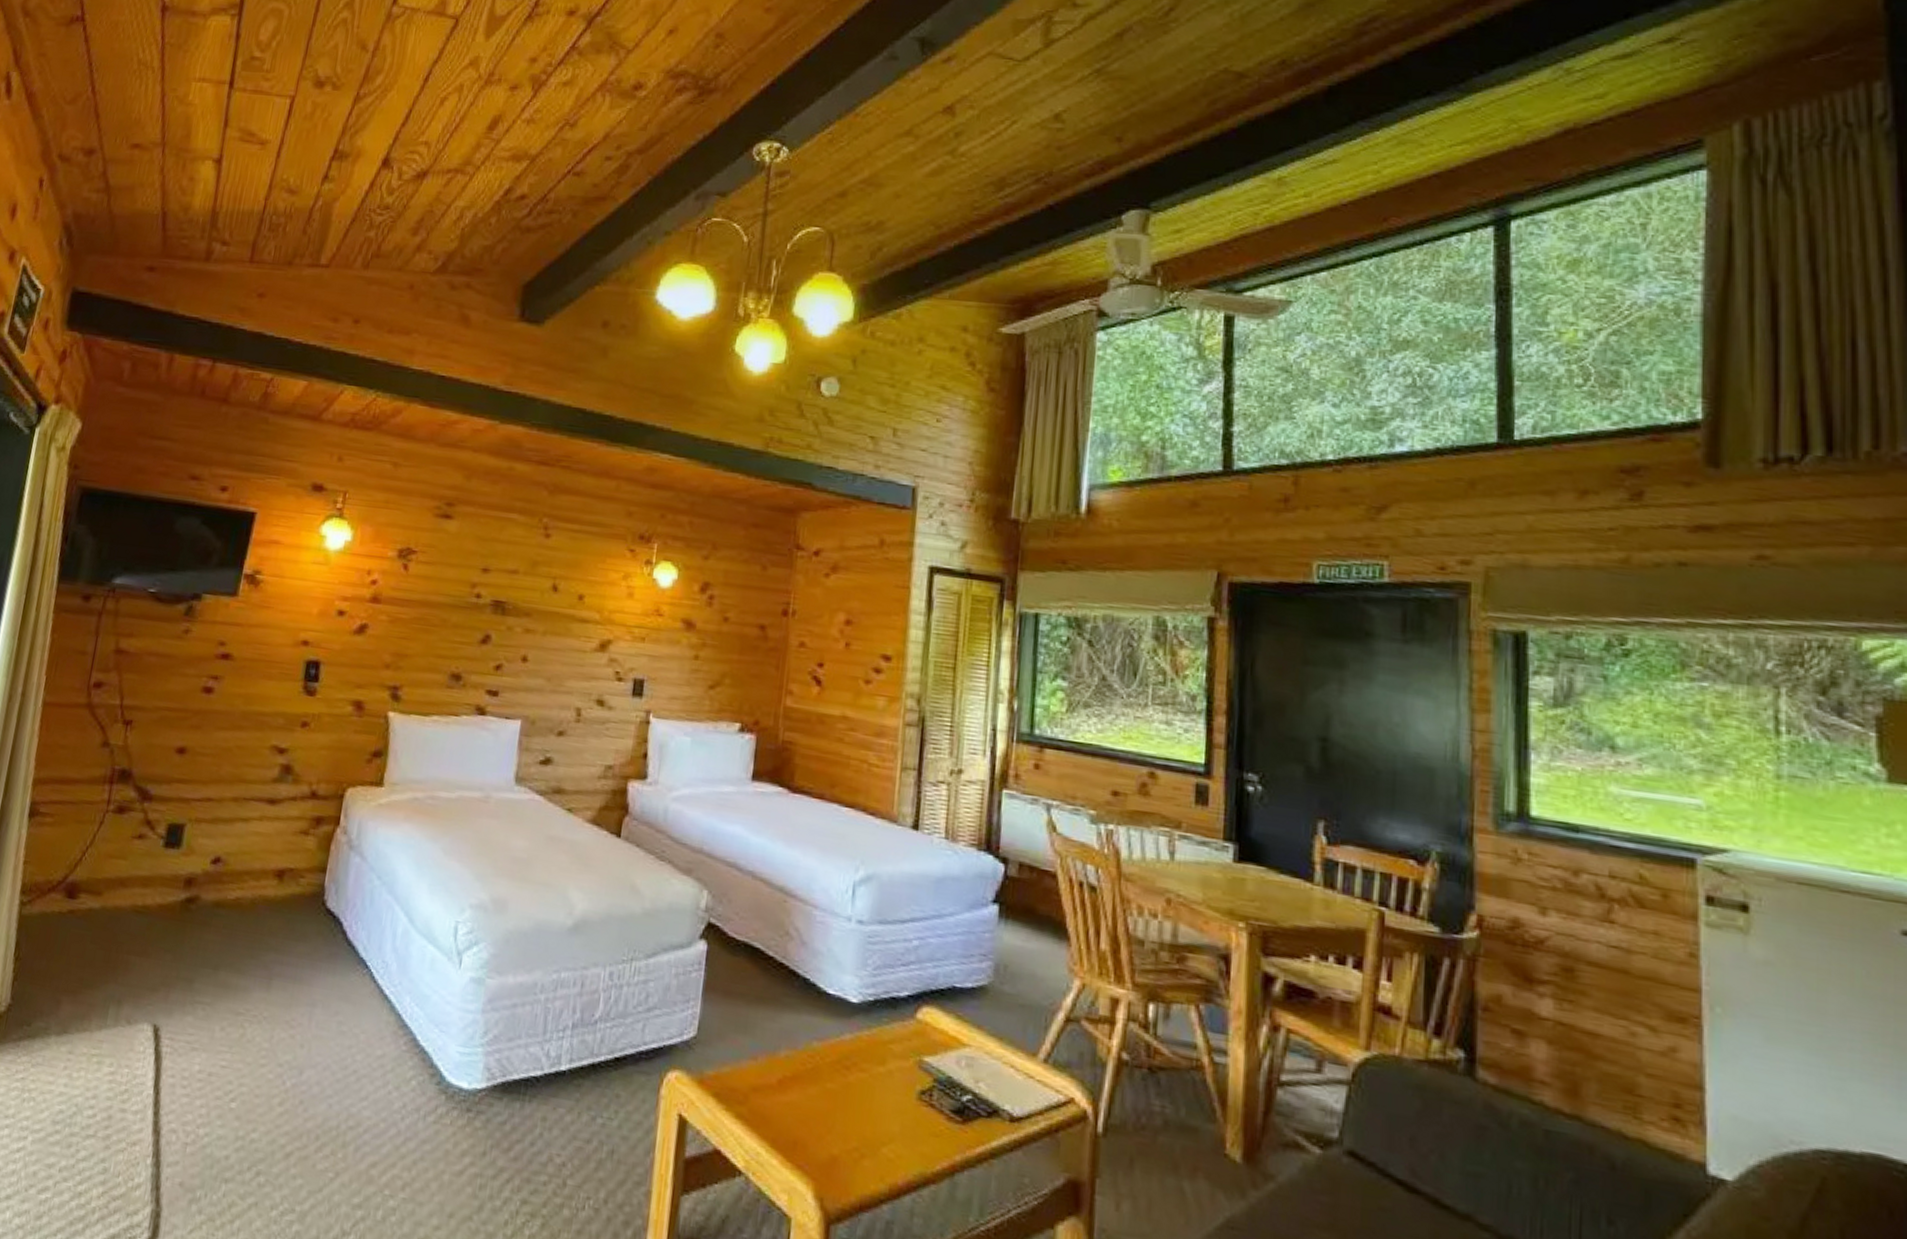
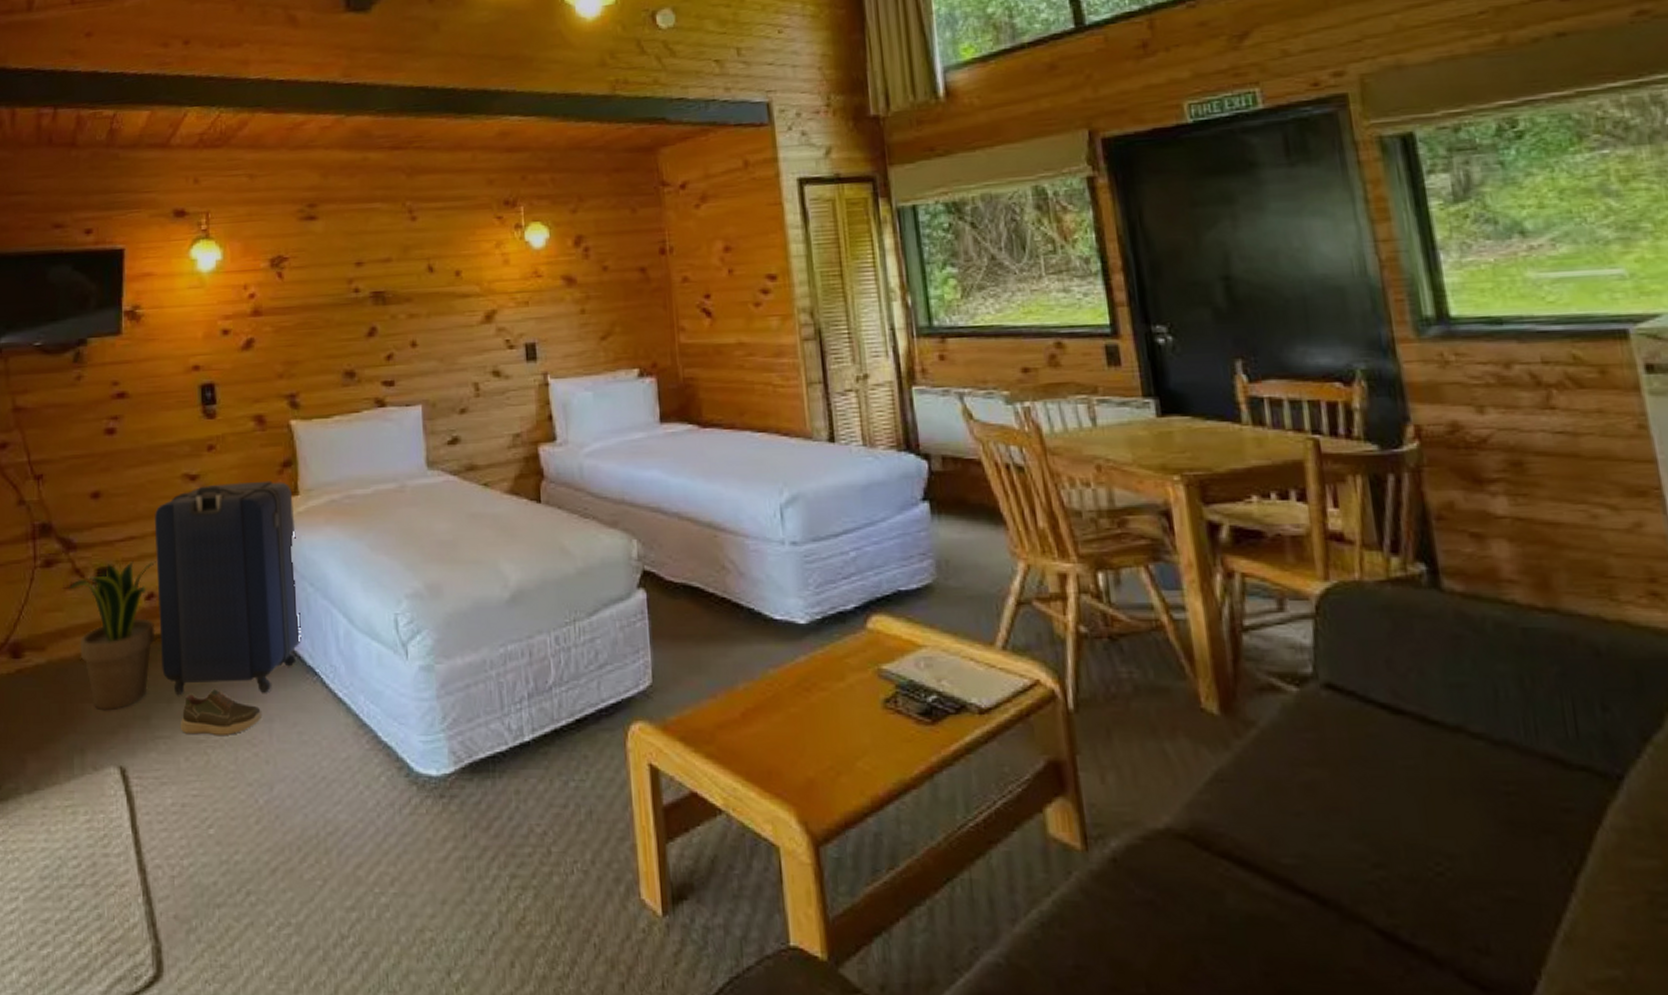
potted plant: none [134,820,229,968] -> present [68,560,156,709]
suitcase: none [214,760,378,977] -> present [155,481,301,696]
shoe: none [221,963,307,1013] -> present [180,688,263,735]

